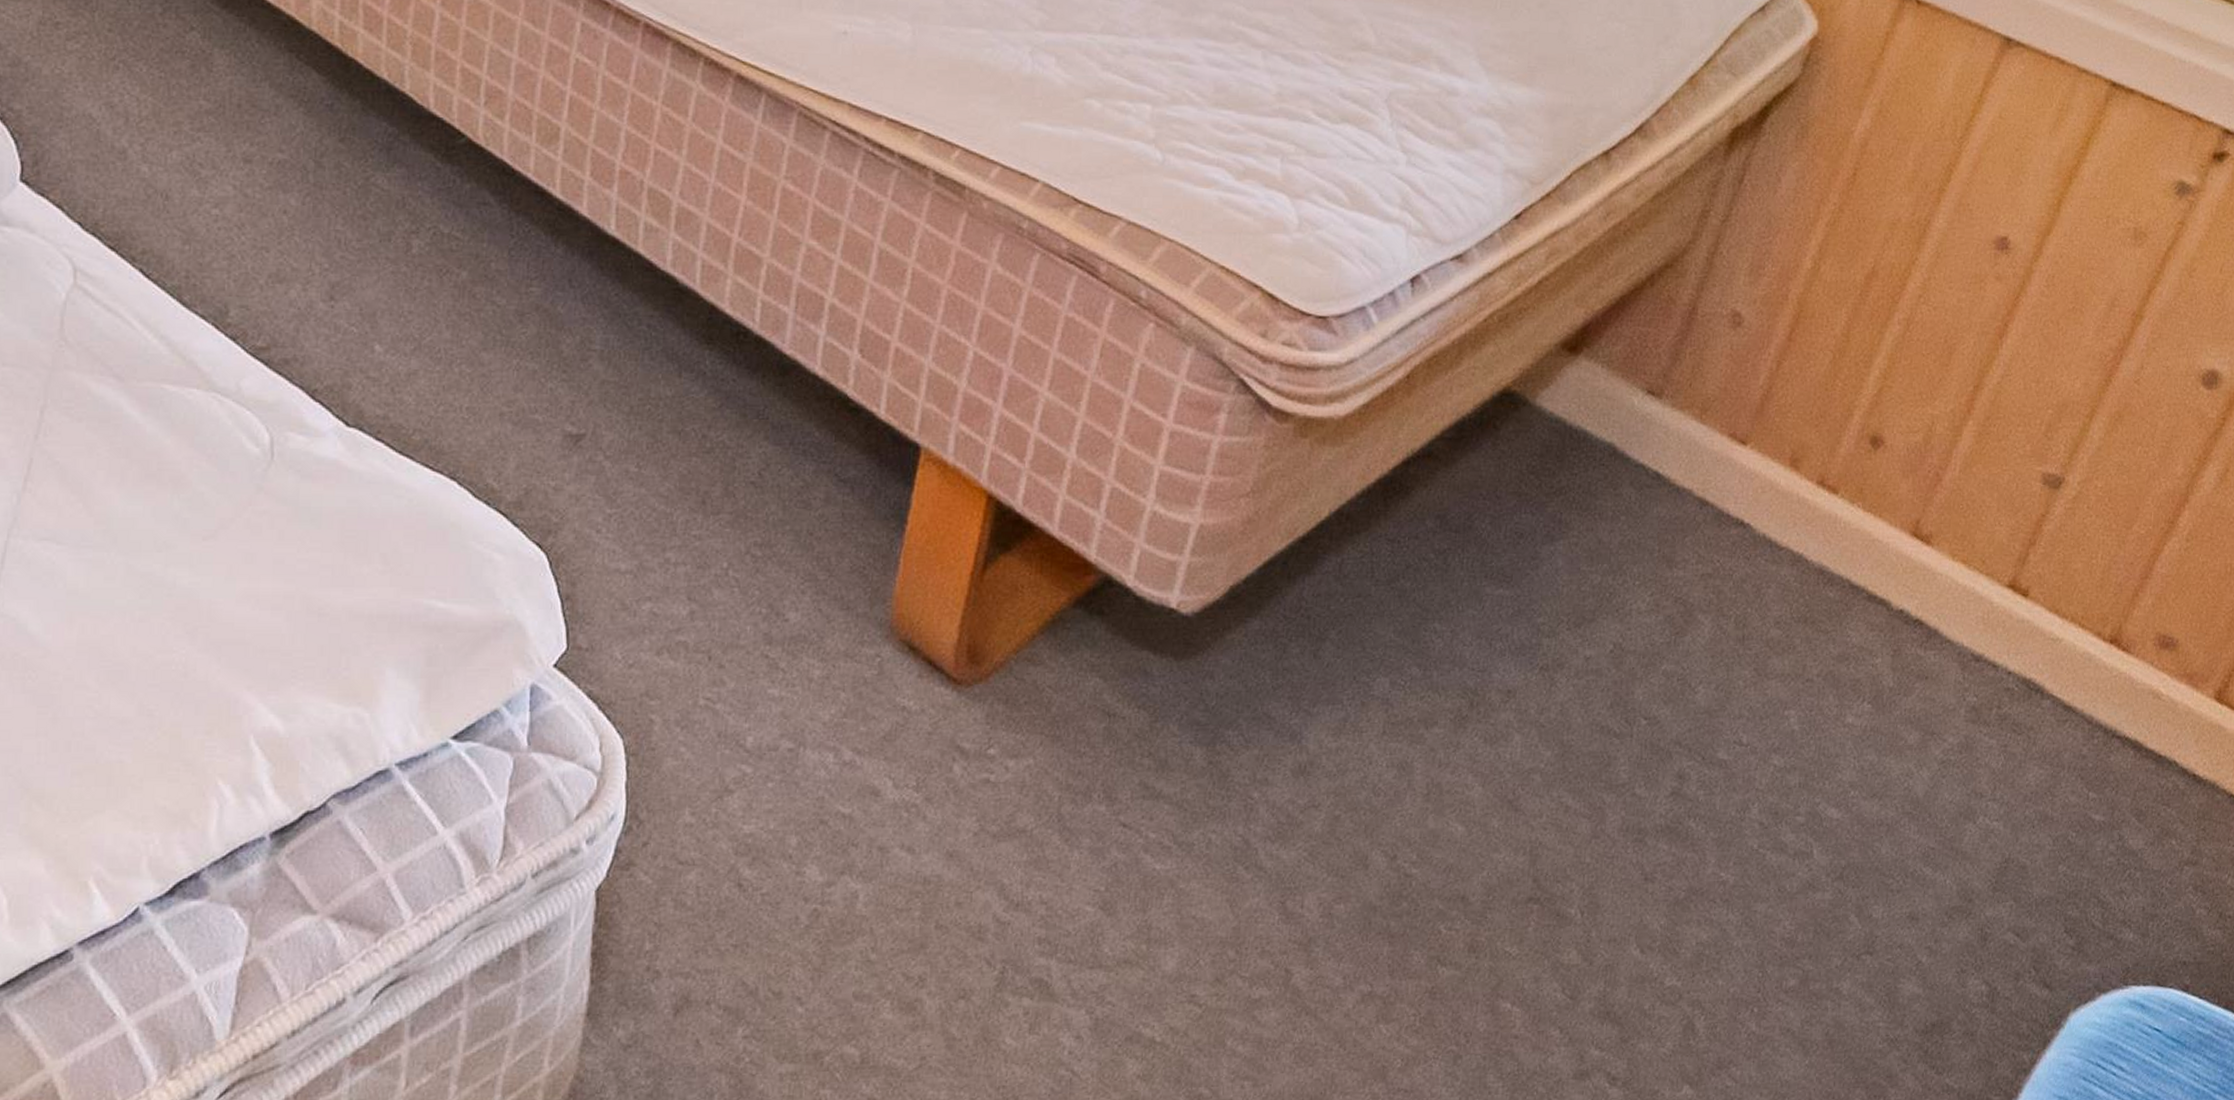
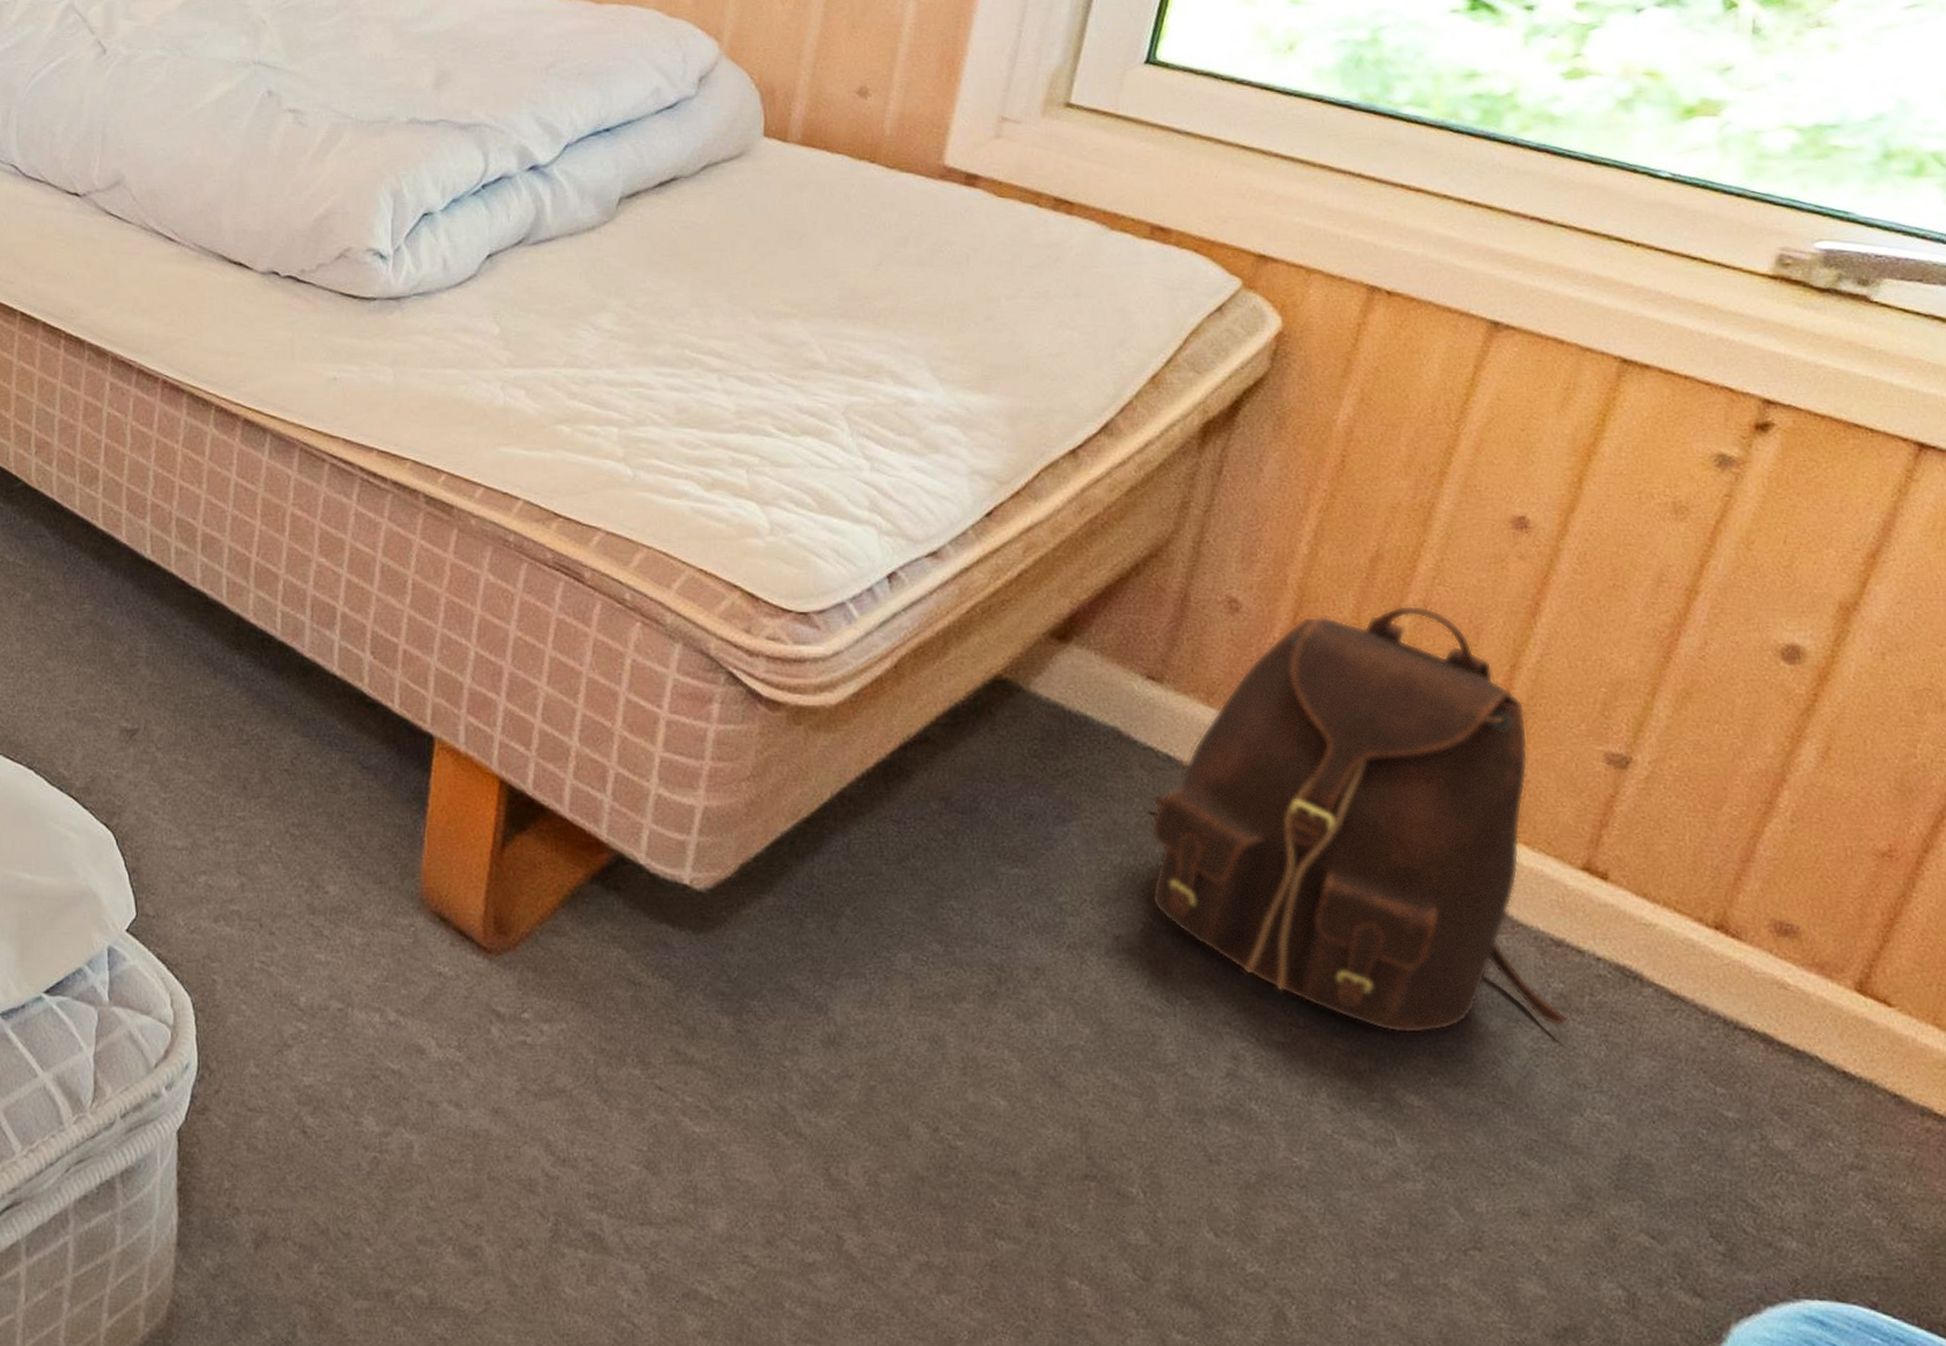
backpack: none [1624,323,1981,749] -> present [1150,605,1568,1034]

